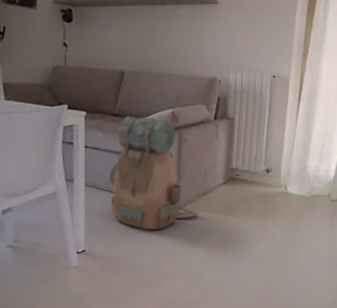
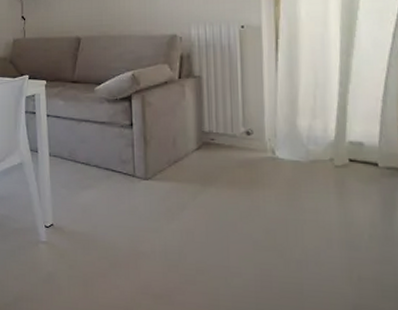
backpack: present [108,115,199,230] -> none [72,81,172,203]

